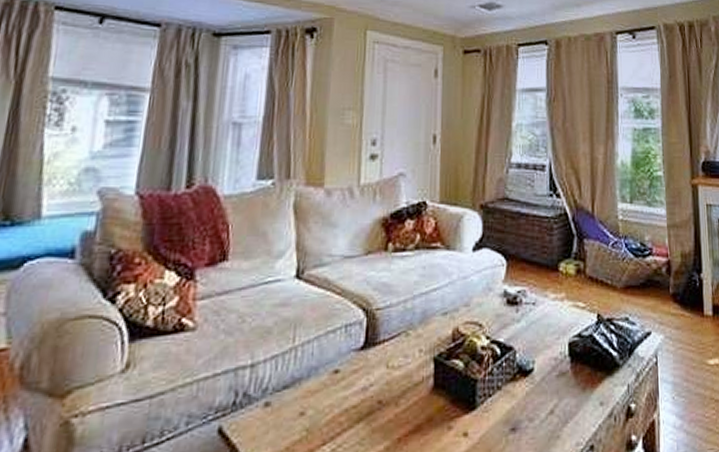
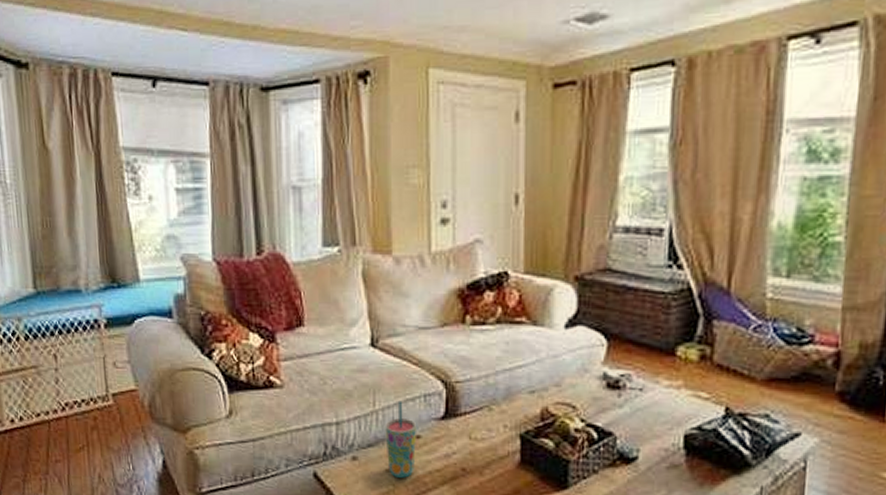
cup: none [302,333,335,421] -> present [385,400,416,478]

